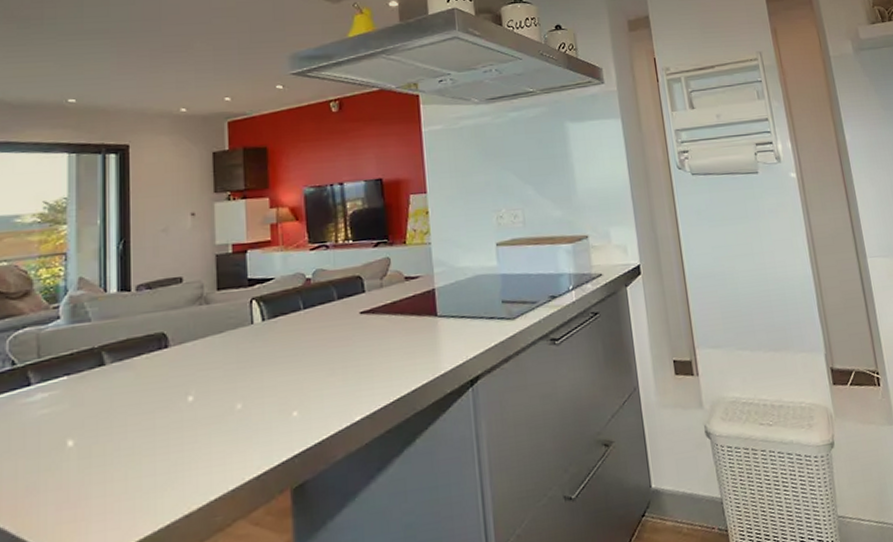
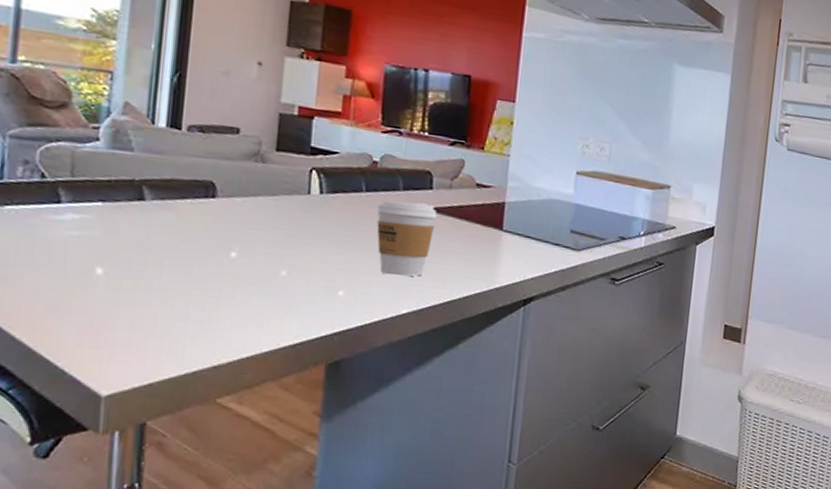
coffee cup: none [316,306,373,386] -> present [376,200,437,277]

